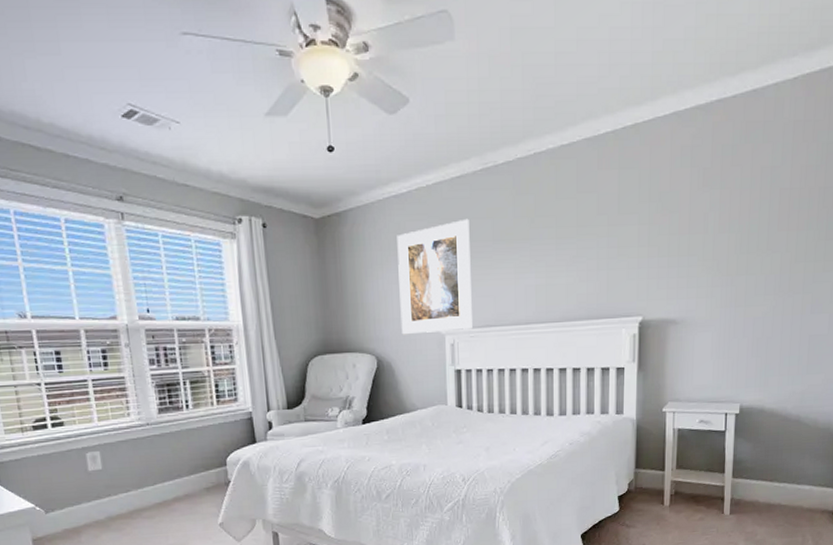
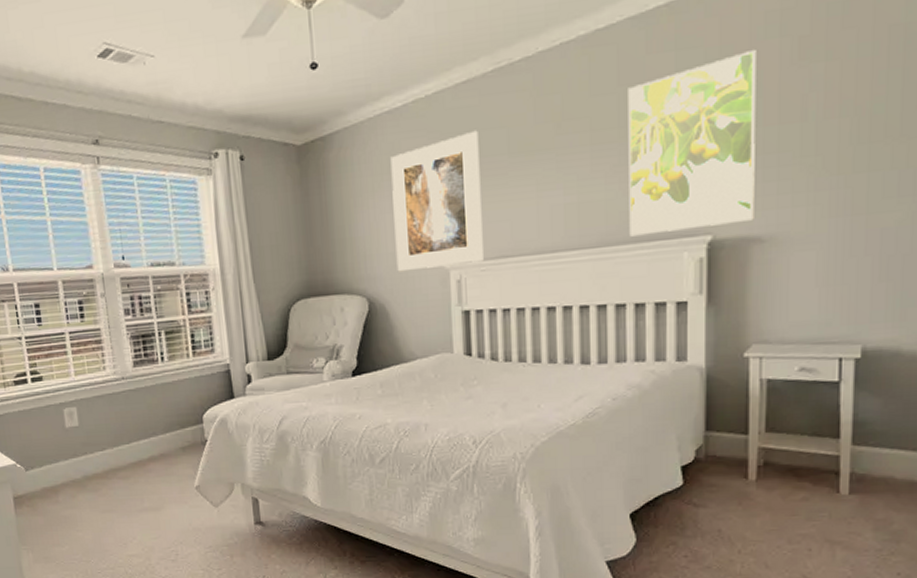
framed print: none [584,175,675,315] -> present [628,50,756,237]

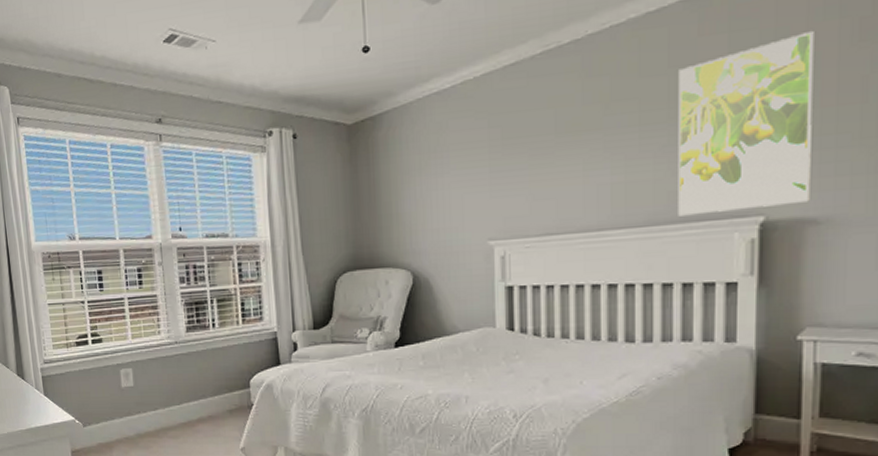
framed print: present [390,130,484,272] -> none [438,110,528,247]

